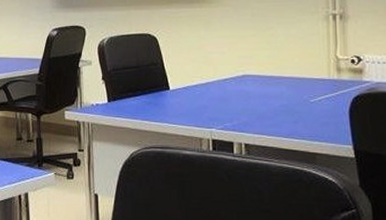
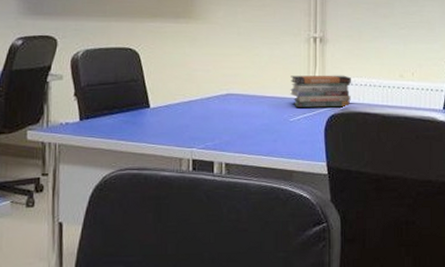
book stack: none [309,53,379,88] -> present [290,75,352,108]

